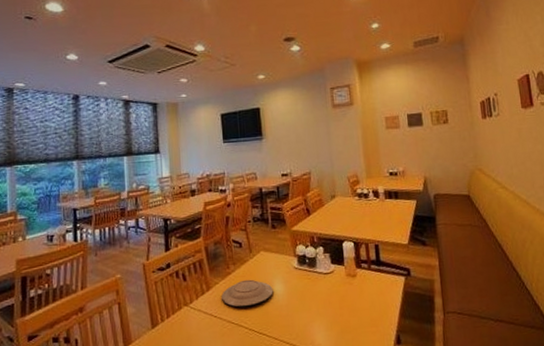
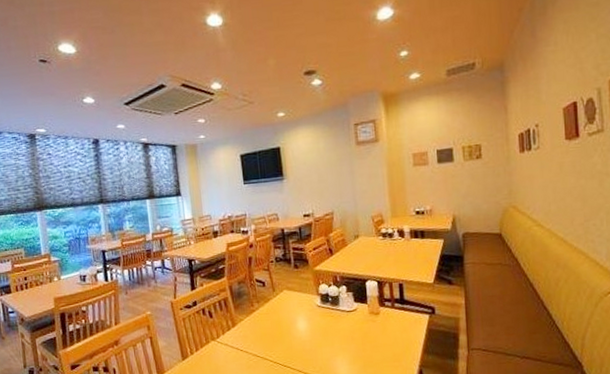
plate: present [222,279,273,307] -> none [247,316,297,342]

